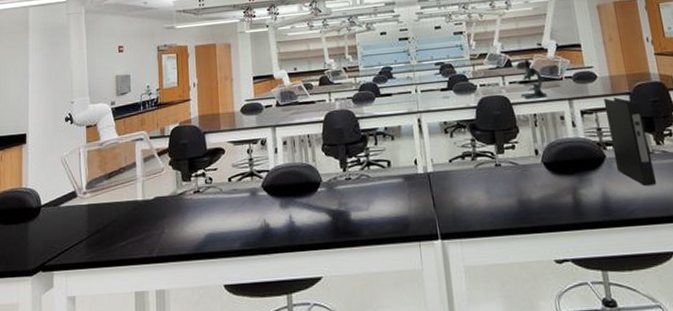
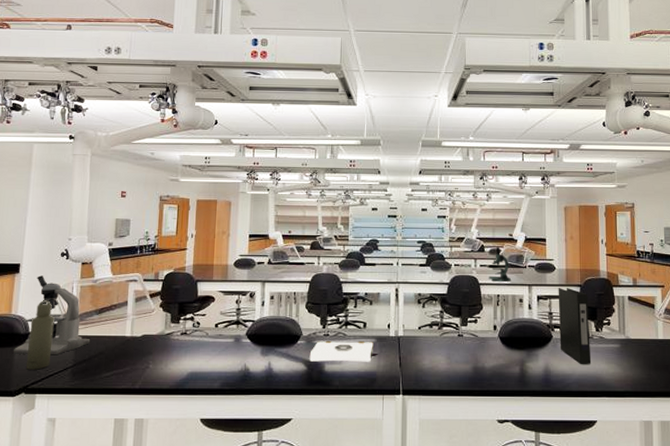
microscope: none [28,143,103,230] -> present [13,275,91,355]
bottle: none [41,169,65,246] -> present [25,300,55,370]
clipboard: none [332,181,409,210] -> present [309,340,379,362]

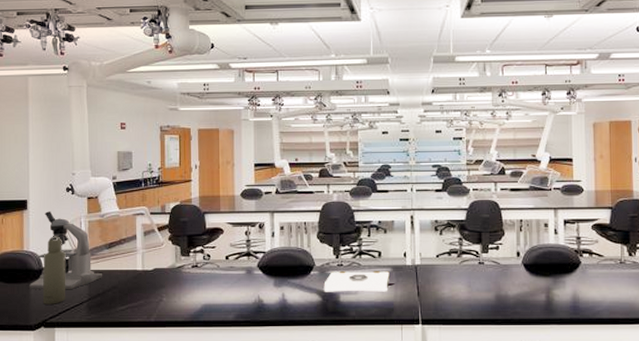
microscope: present [488,247,512,282] -> none [510,169,536,206]
binder: present [558,287,592,364] -> none [586,210,624,290]

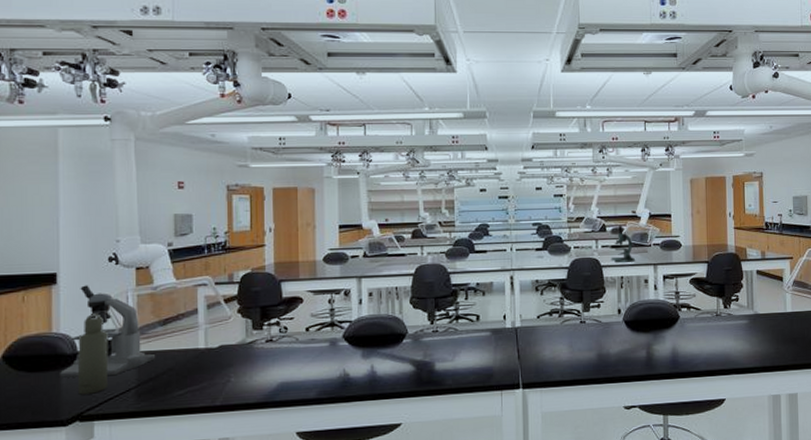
clipboard: present [324,270,396,292] -> none [417,334,495,361]
microscope: none [510,169,536,206] -> present [611,226,636,263]

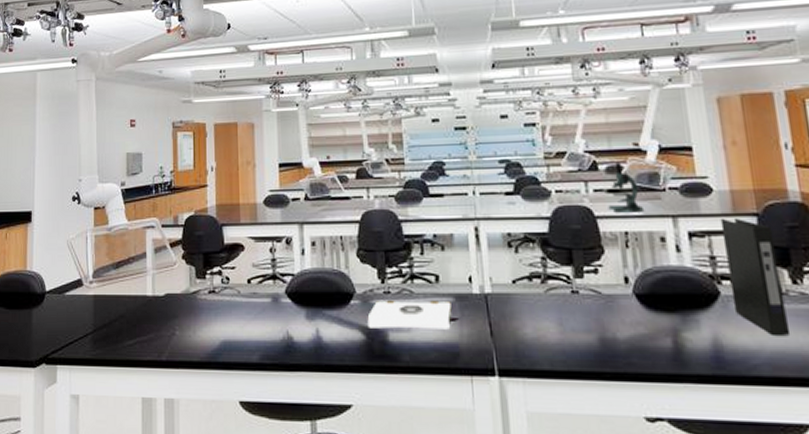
microscope: present [60,285,156,378] -> none [31,224,110,319]
bottle: present [77,314,109,395] -> none [44,253,70,336]
clipboard: none [417,334,495,361] -> present [367,299,460,330]
binder: none [684,264,720,343] -> present [720,217,791,335]

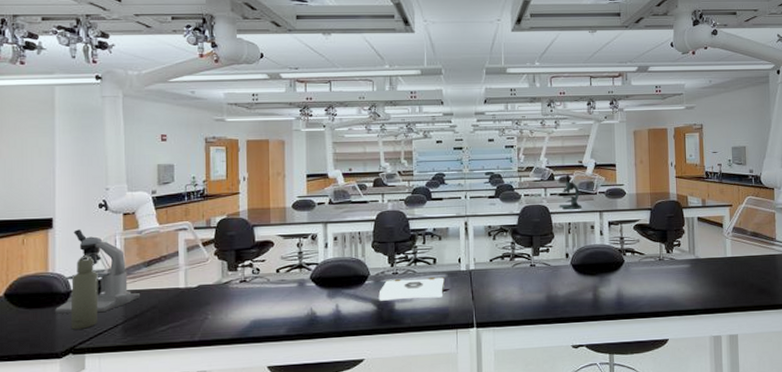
microscope: none [31,224,110,319] -> present [55,229,141,314]
bottle: none [44,253,70,336] -> present [70,255,98,330]
binder: present [720,217,791,335] -> none [629,211,663,286]

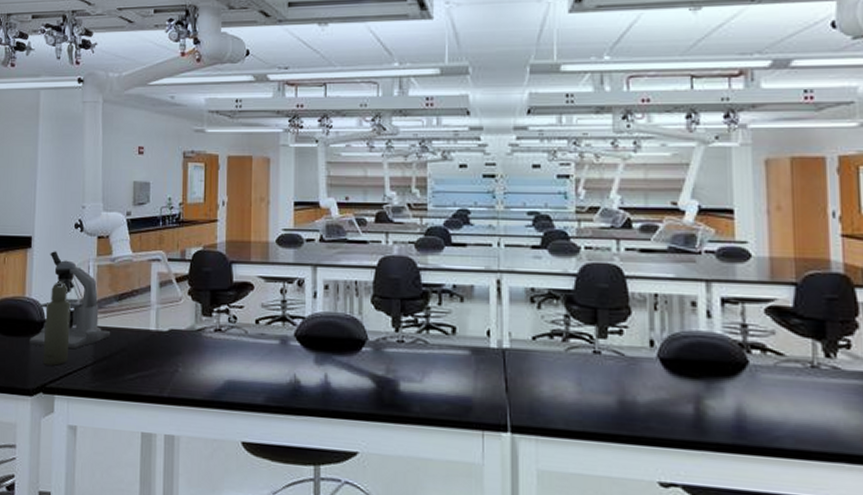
clipboard: present [378,277,451,301] -> none [378,349,475,383]
microscope: present [559,175,583,210] -> none [639,222,678,275]

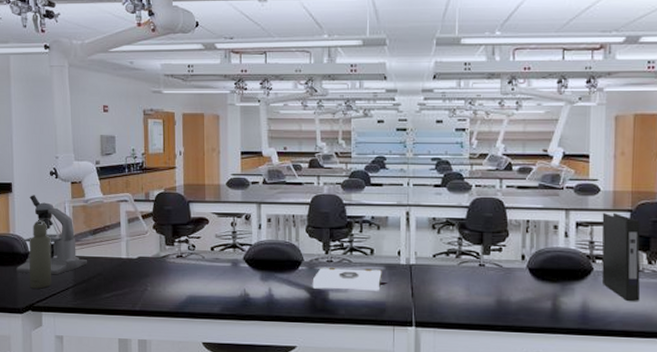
clipboard: none [378,349,475,383] -> present [312,267,388,291]
binder: none [756,285,818,409] -> present [601,212,641,301]

